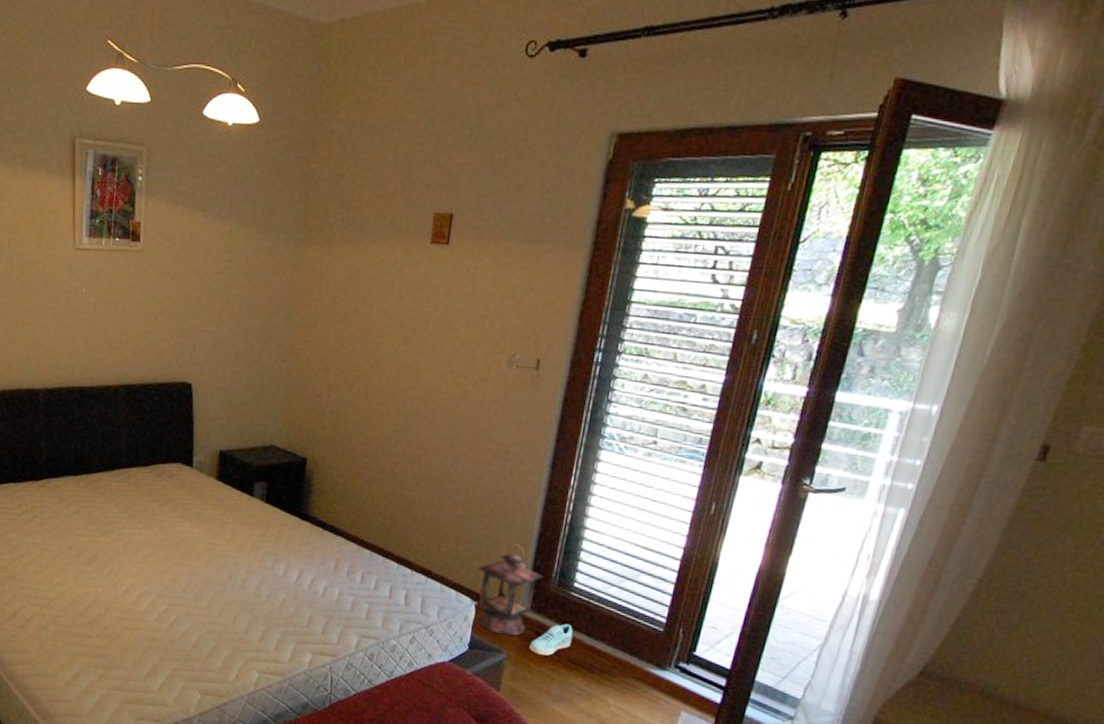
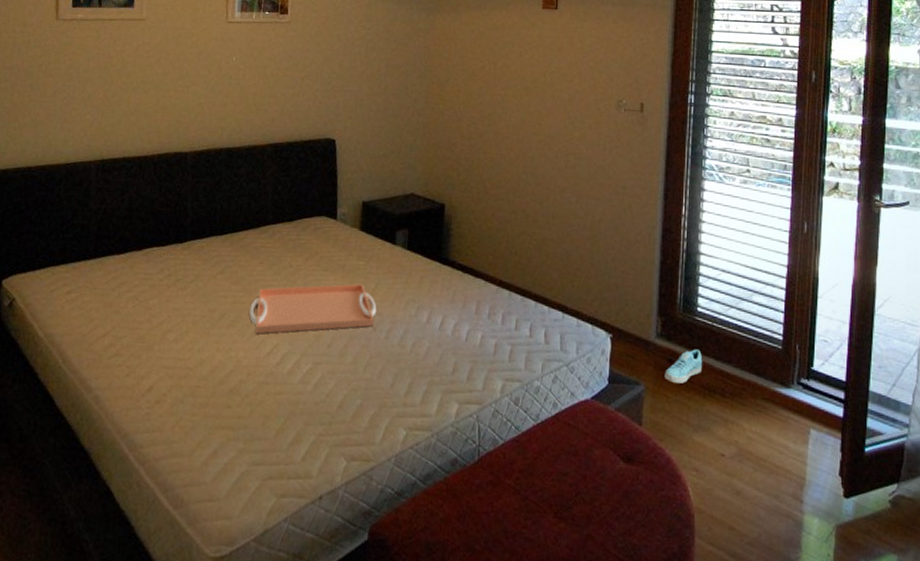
serving tray: none [106,529,233,575] -> present [249,283,377,334]
candle lantern: present [477,542,545,636] -> none [609,273,670,367]

